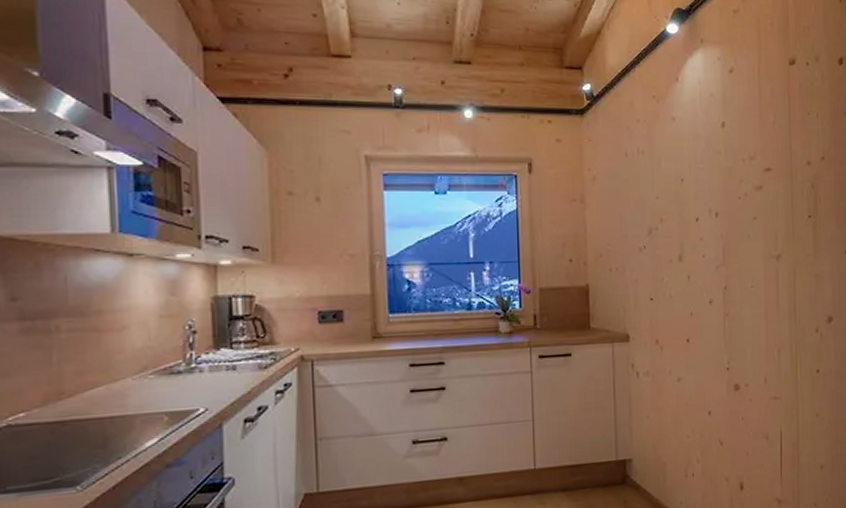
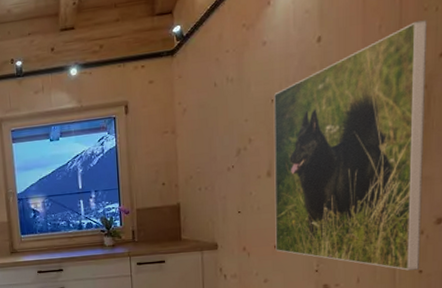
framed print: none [683,123,817,370] -> present [273,20,427,271]

